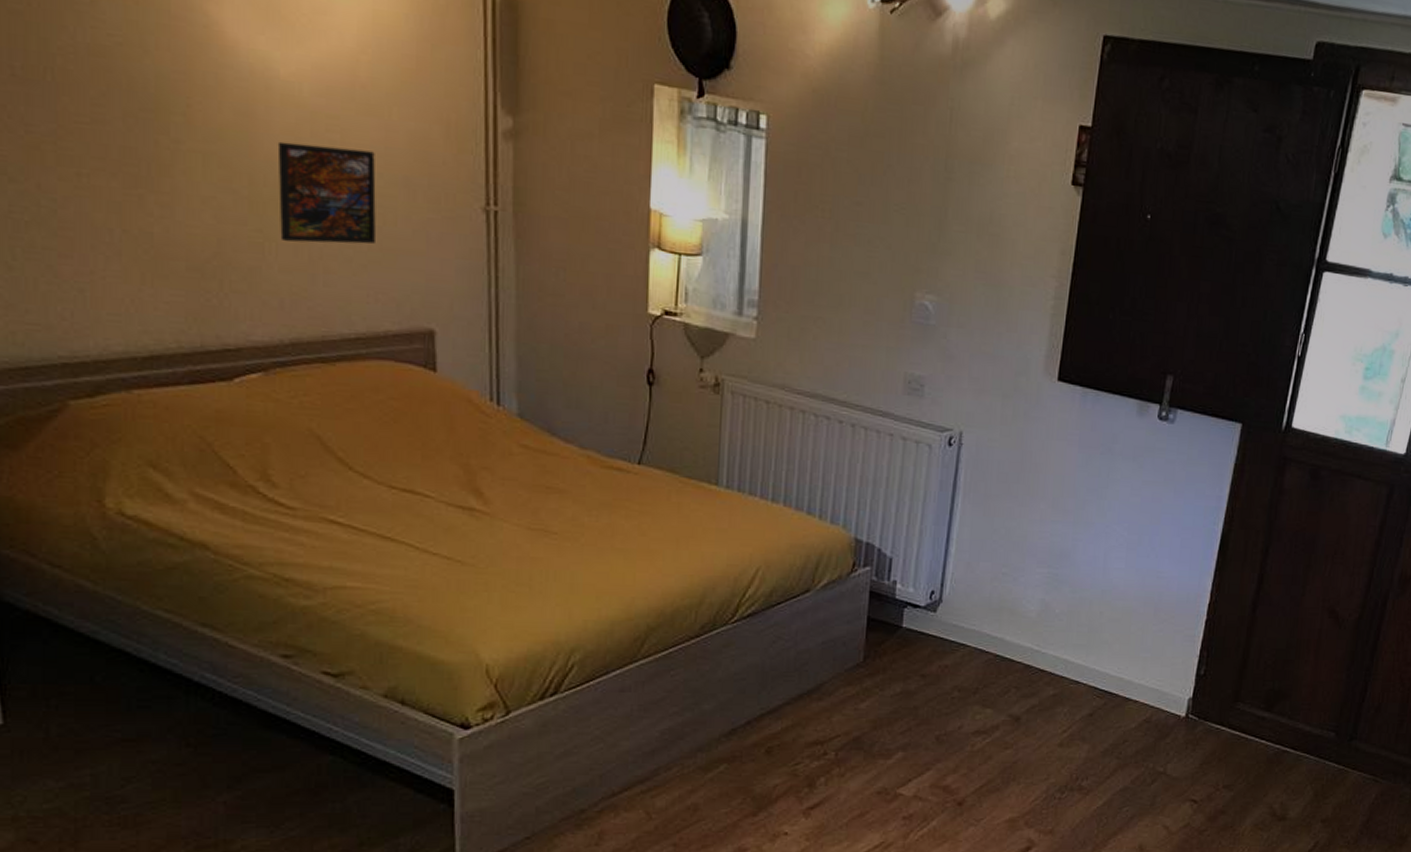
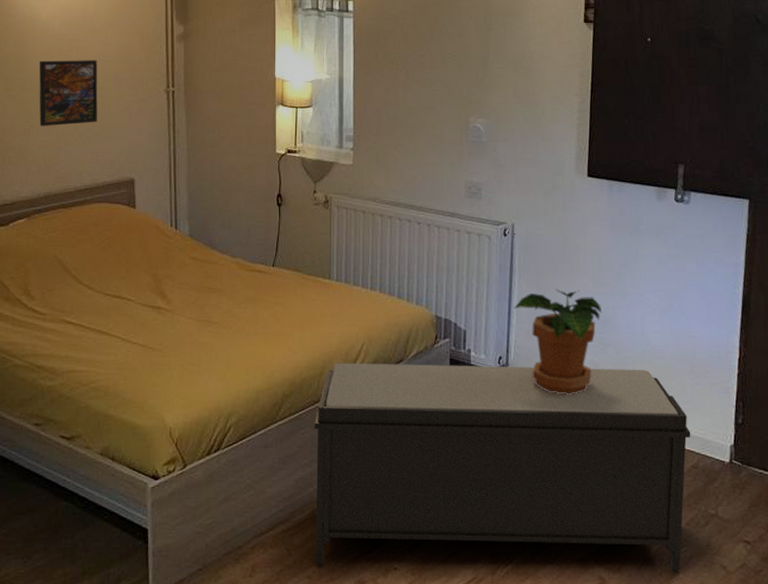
bench: none [683,591,1147,834] -> present [314,363,691,573]
potted plant: none [954,514,1060,638] -> present [514,289,603,395]

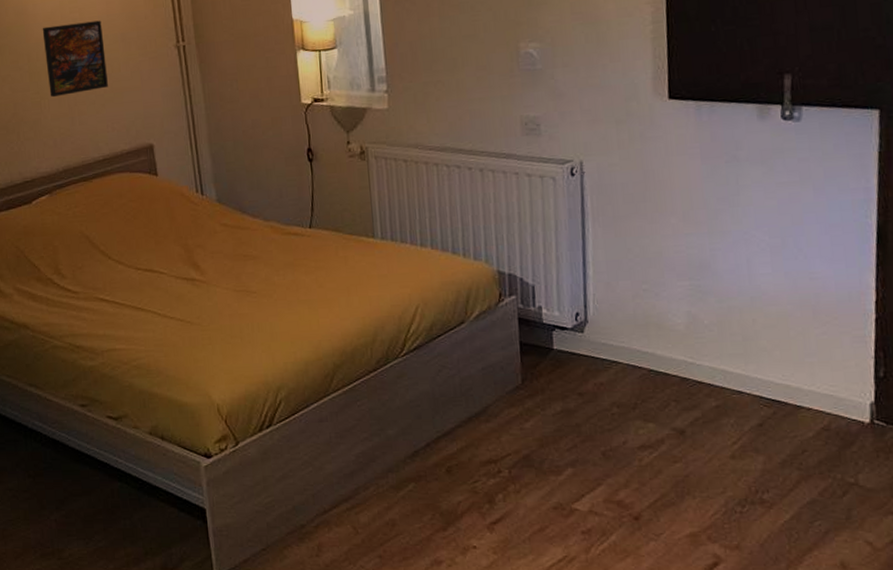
bench: present [314,363,691,573] -> none [371,319,819,550]
potted plant: present [514,289,603,395] -> none [589,232,698,352]

